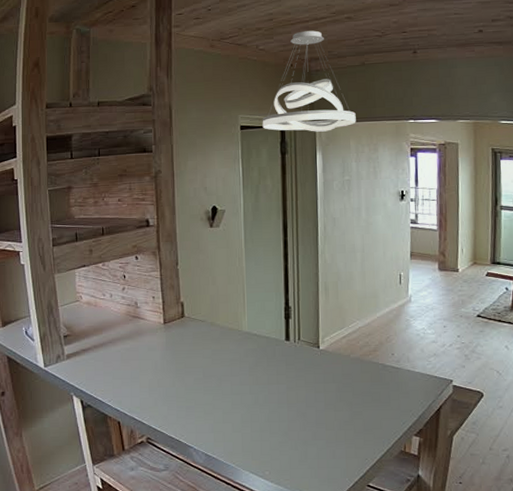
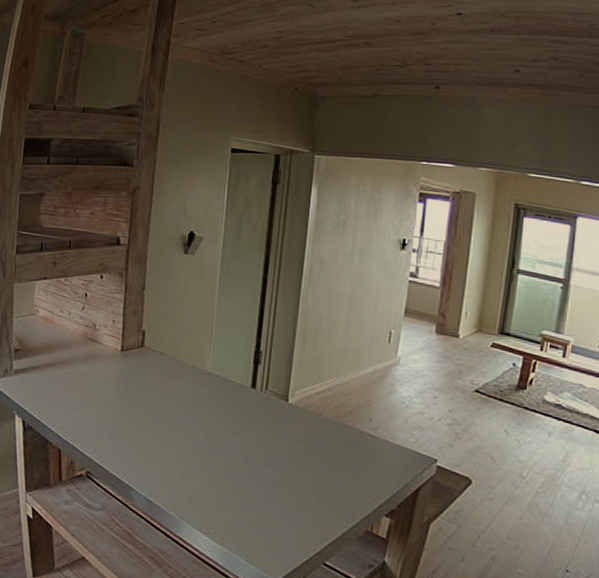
pendant light: present [262,30,356,132] -> none [255,53,362,165]

